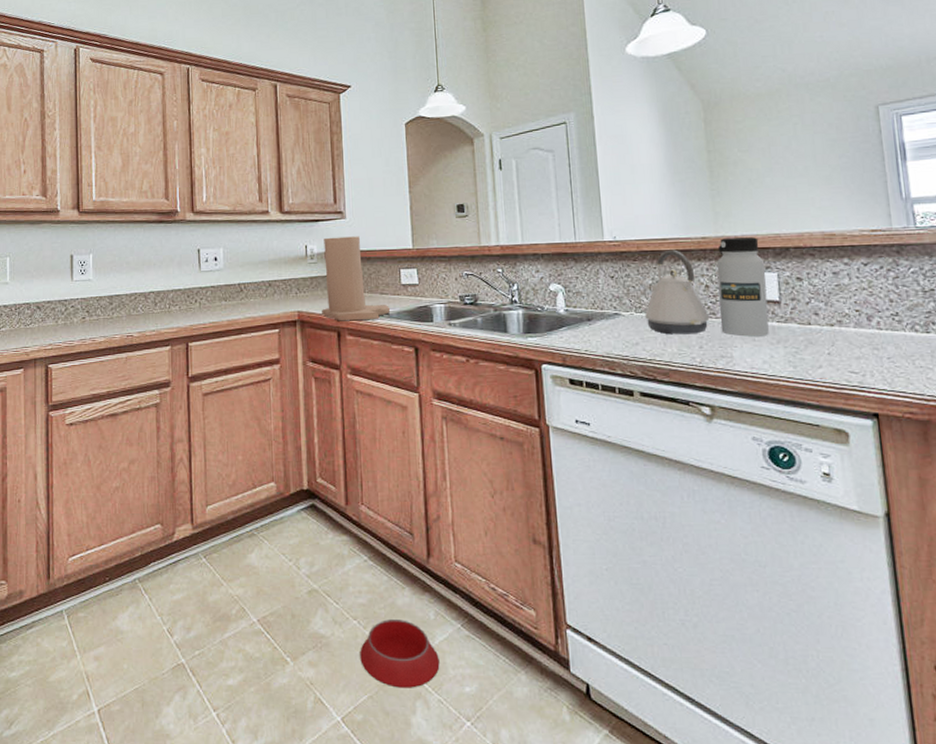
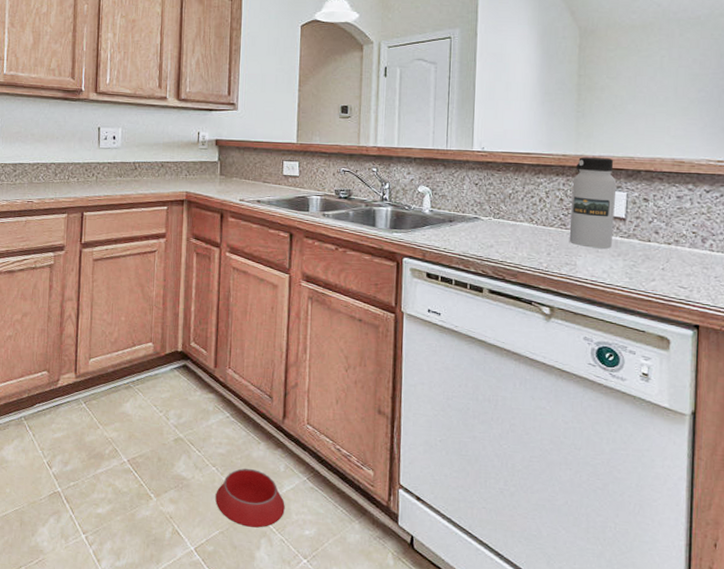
paper towel: present [322,236,390,321] -> none [208,126,270,205]
kettle: present [645,249,710,336] -> none [502,163,561,243]

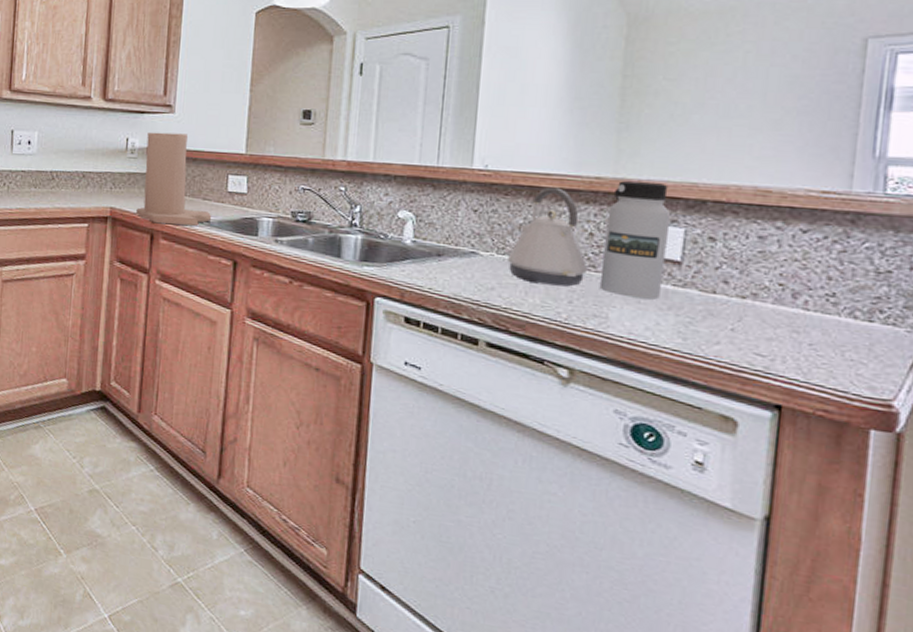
paper towel: none [208,126,270,205] -> present [136,132,211,226]
pet bowl: present [215,468,285,528] -> none [134,531,217,601]
kettle: none [502,163,561,243] -> present [508,187,588,287]

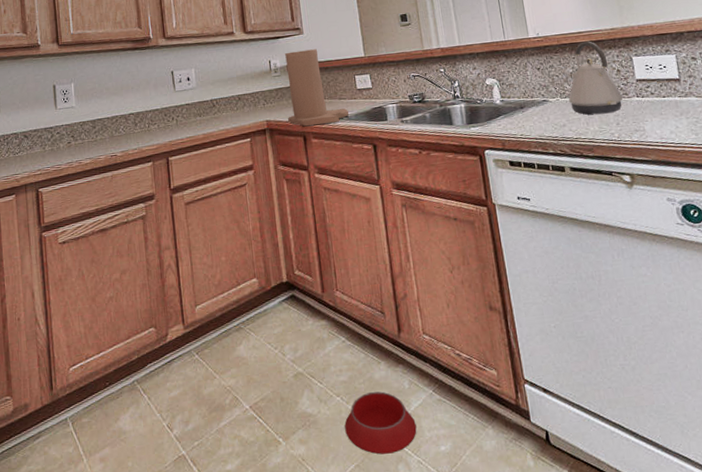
pet bowl: none [134,531,217,601] -> present [345,391,417,454]
water bottle: present [599,181,671,300] -> none [624,25,673,112]

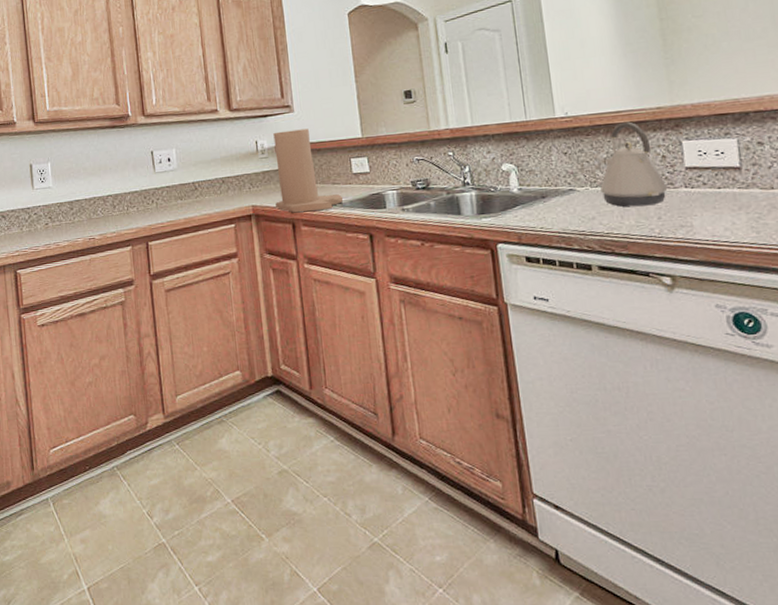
pet bowl: present [345,391,417,454] -> none [331,495,410,559]

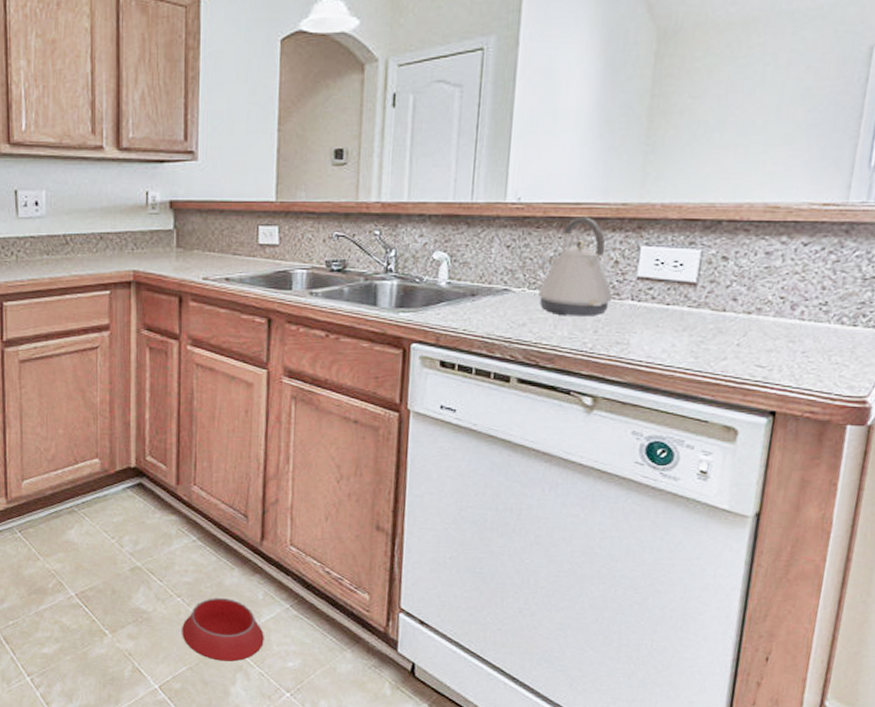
paper towel: present [273,128,343,213] -> none [162,183,242,285]
pet bowl: none [331,495,410,559] -> present [182,598,264,662]

